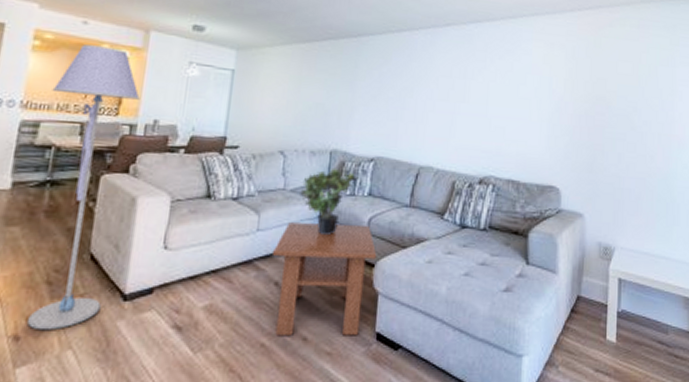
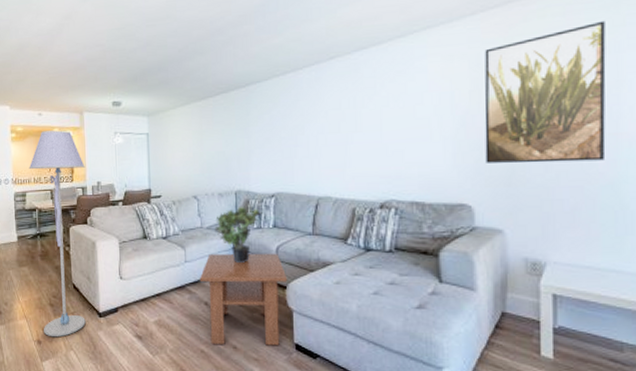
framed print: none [573,38,666,157] -> present [484,20,606,163]

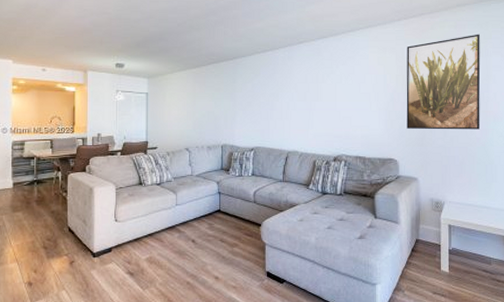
floor lamp: present [28,130,86,338] -> none [29,85,86,279]
coffee table: present [200,254,288,346] -> none [189,198,262,276]
potted plant: present [214,206,262,262] -> none [203,157,243,205]

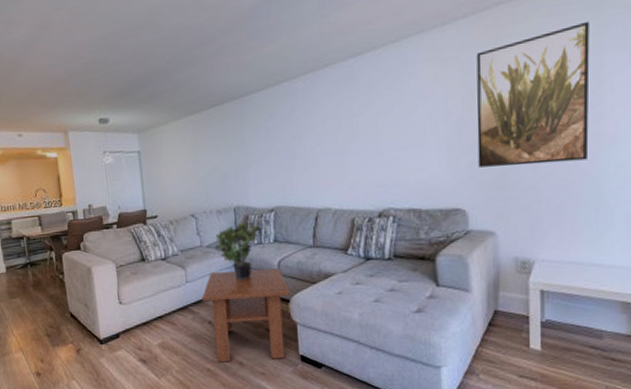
coffee table: none [189,198,262,276] -> present [202,269,291,362]
potted plant: none [203,157,243,205] -> present [214,222,263,280]

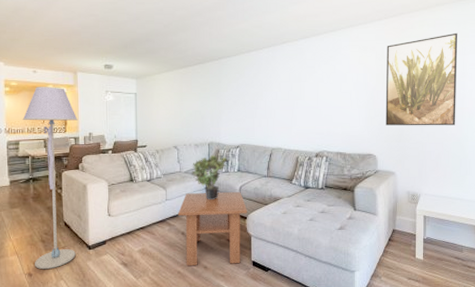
floor lamp: none [12,151,87,368] -> present [22,87,78,270]

